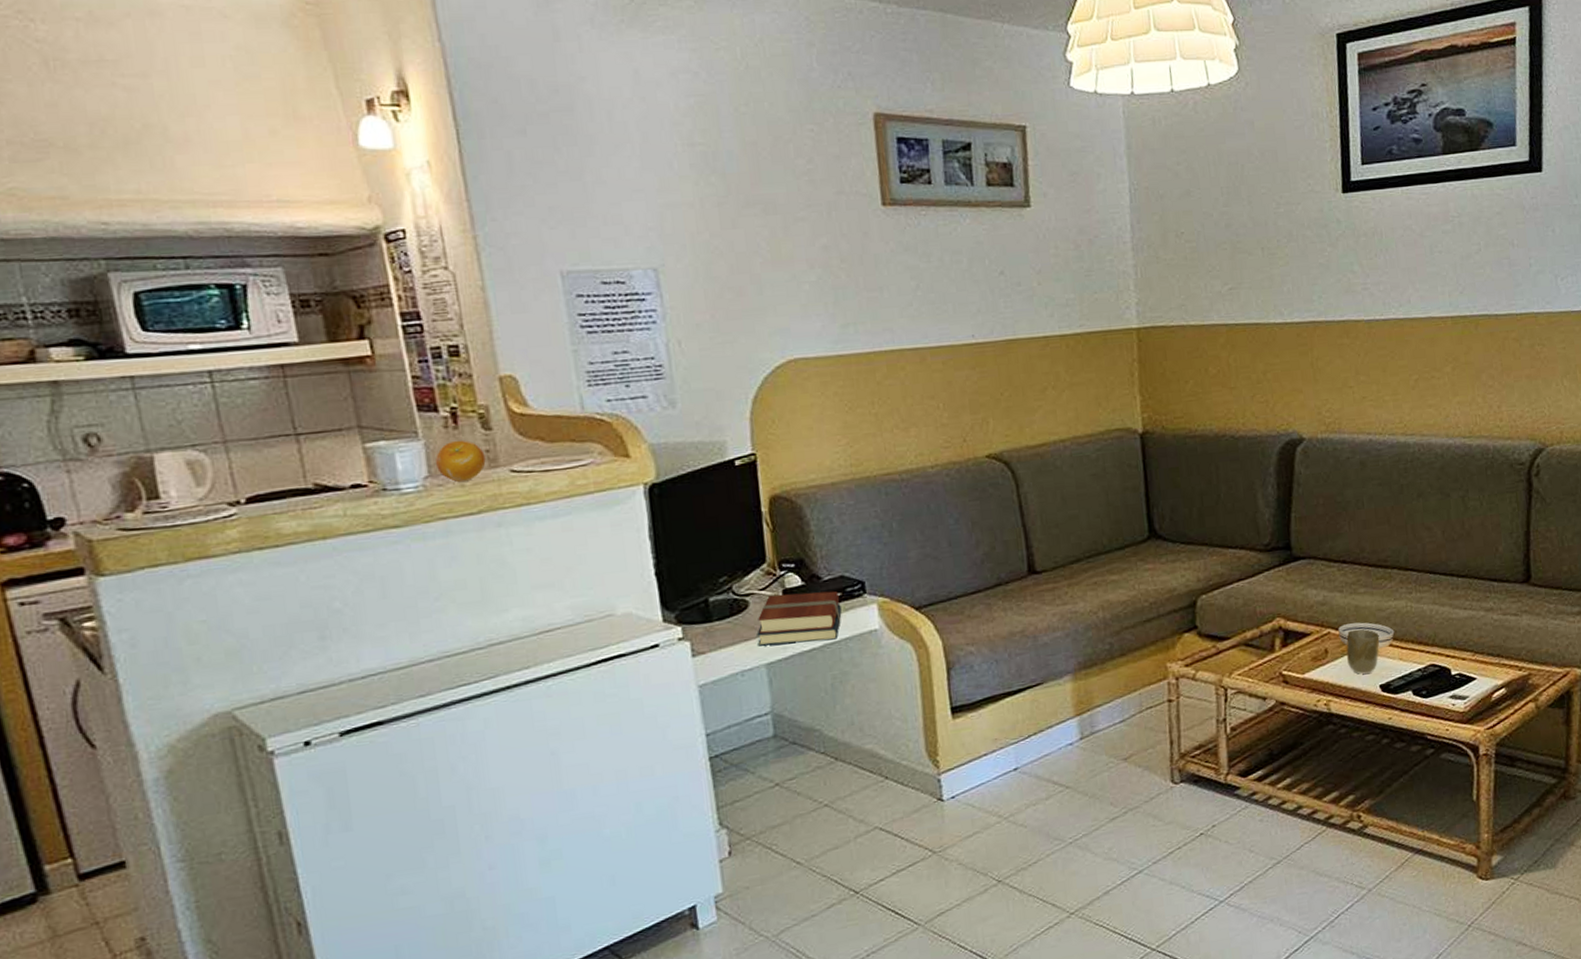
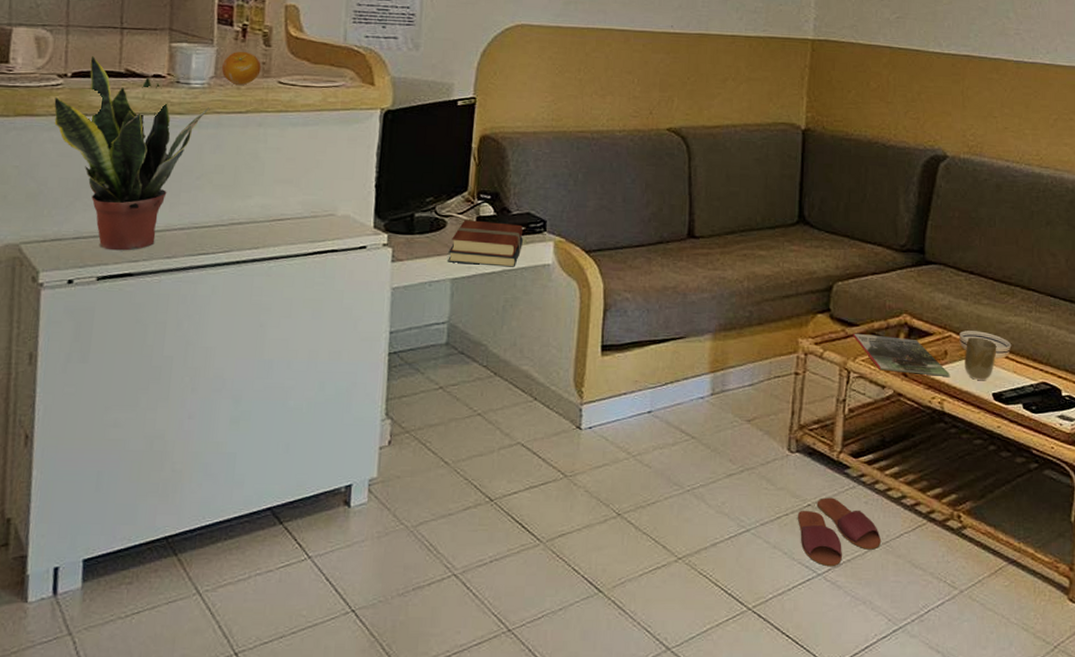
potted plant: none [231,473,432,700] -> present [54,55,209,251]
slippers: none [1191,821,1281,892] -> present [798,497,881,566]
magazine: none [1224,642,1333,682] -> present [852,333,950,376]

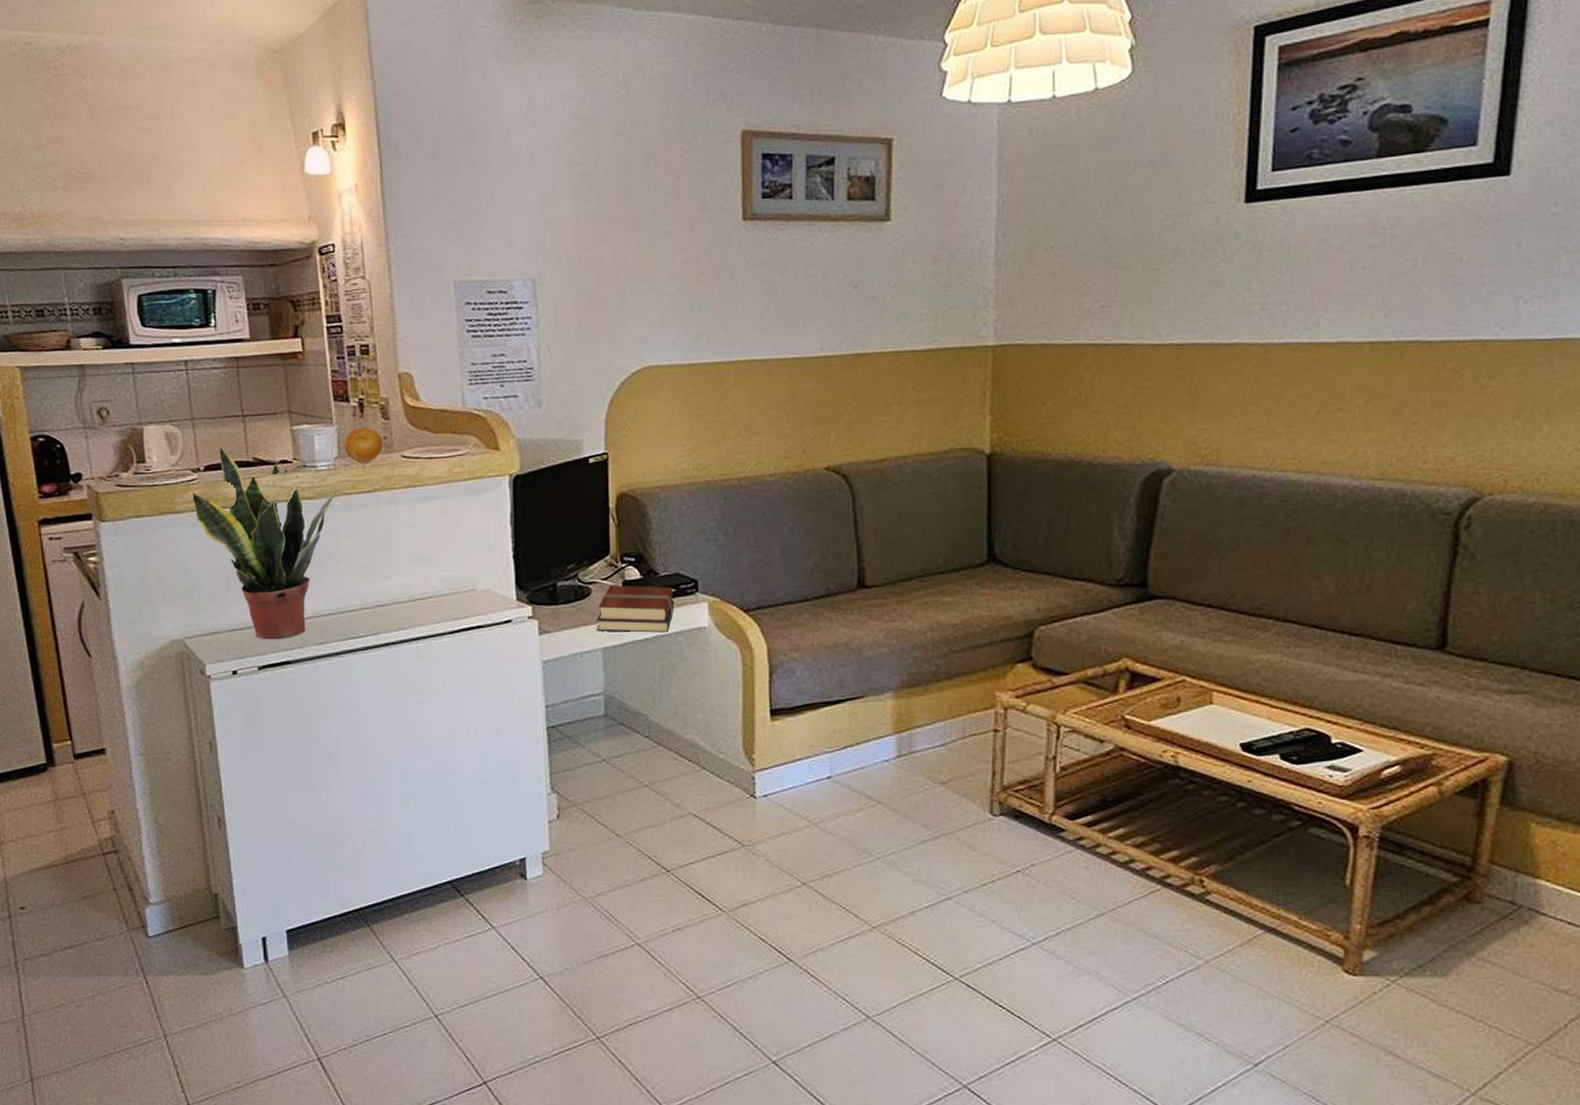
slippers: present [798,497,881,566] -> none [1006,863,1106,935]
magazine: present [852,333,950,376] -> none [1061,682,1184,727]
bowl: present [959,330,1012,360] -> none [1195,673,1264,705]
cup: present [965,337,997,380] -> none [1203,680,1245,729]

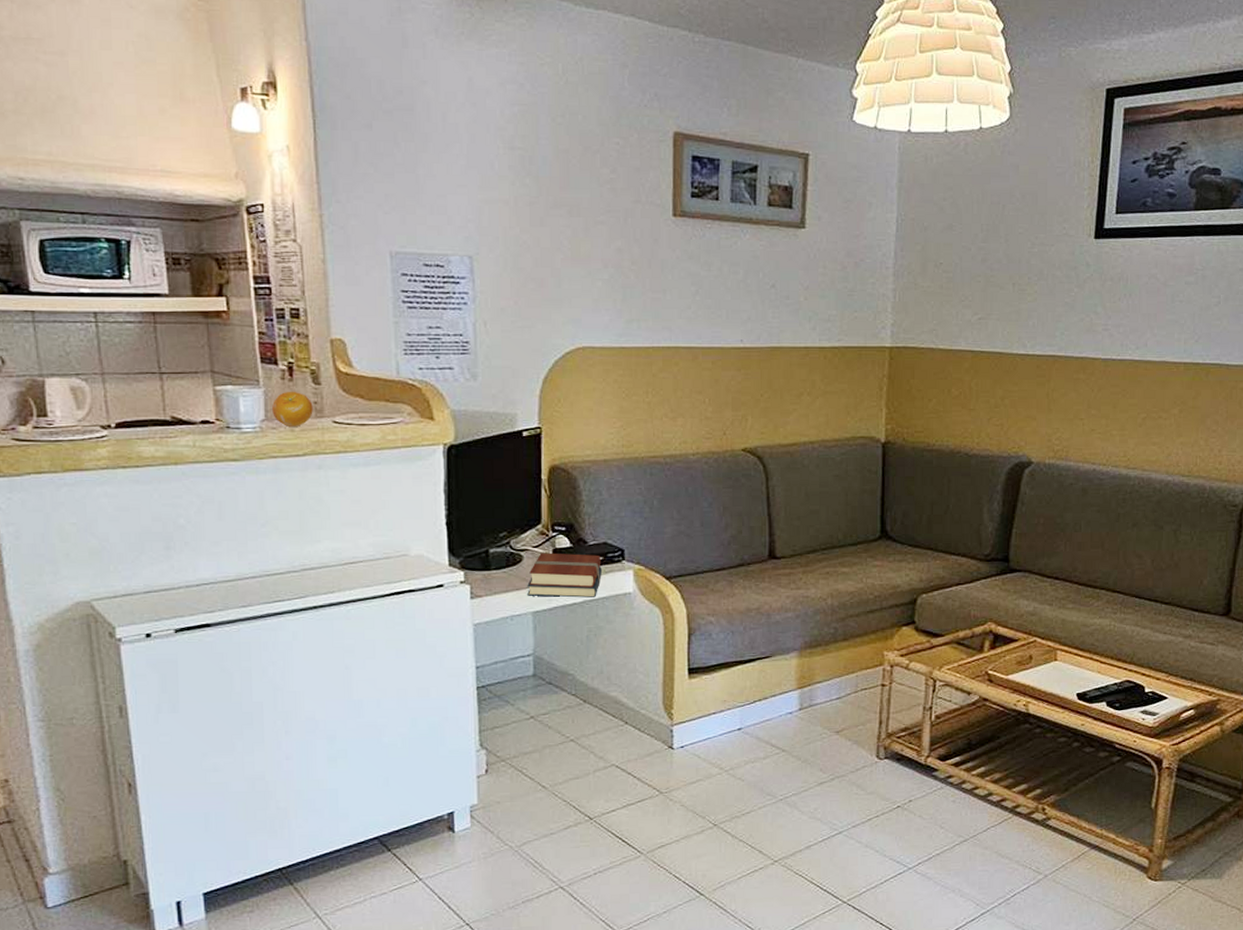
potted plant: present [192,446,338,640] -> none [102,403,265,603]

